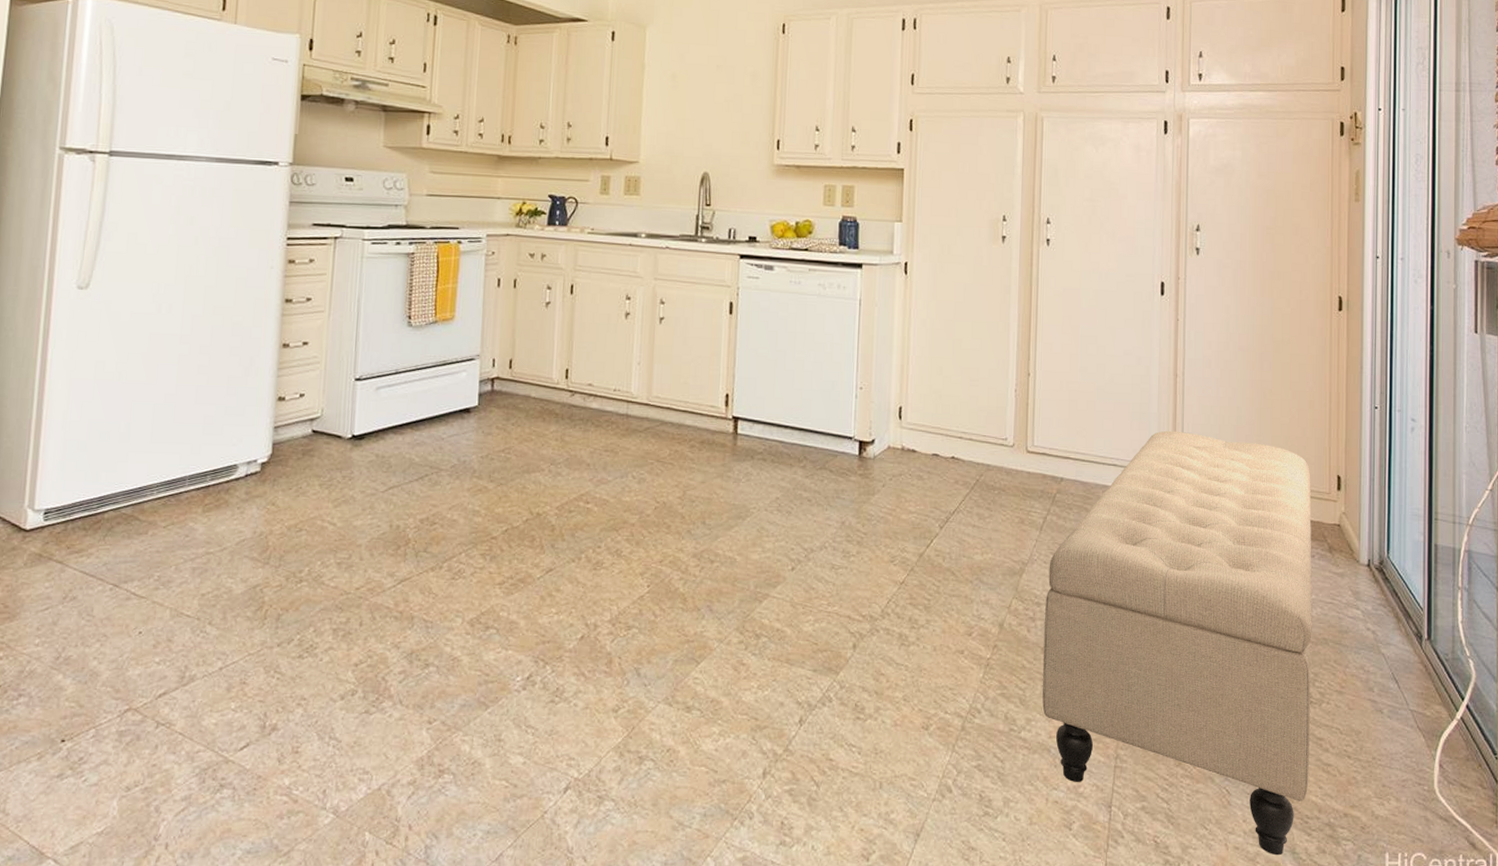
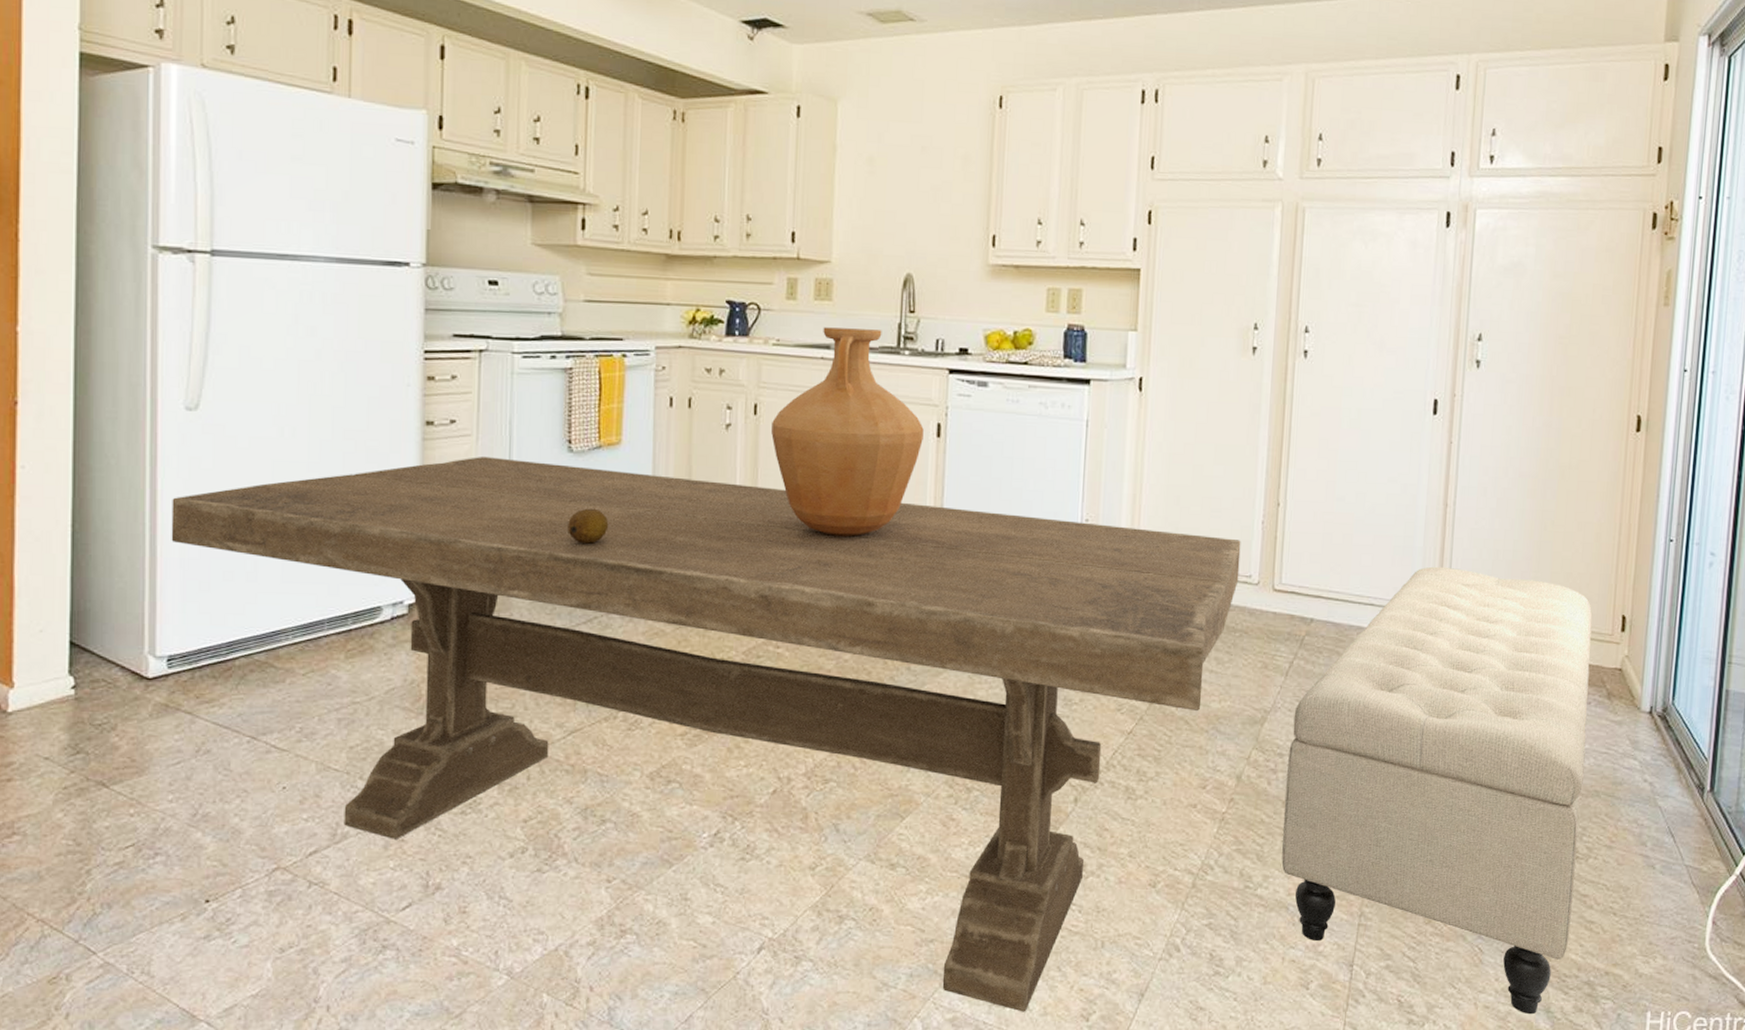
dining table: none [56,330,997,852] -> present [171,457,1241,1012]
fruit: none [405,376,441,408] -> present [568,508,609,544]
vase: none [585,218,718,403] -> present [771,327,924,537]

